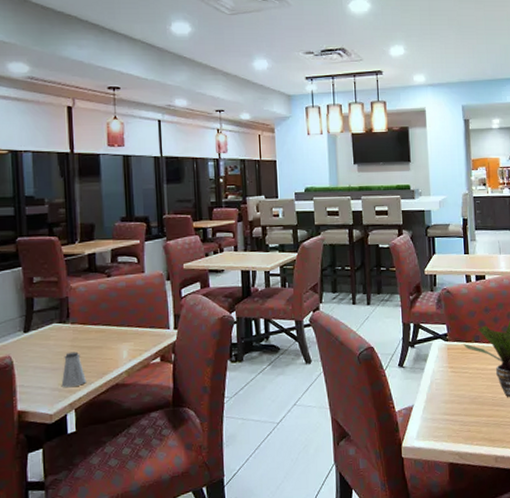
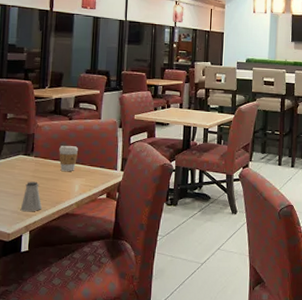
coffee cup: none [99,307,123,336] -> present [59,146,79,171]

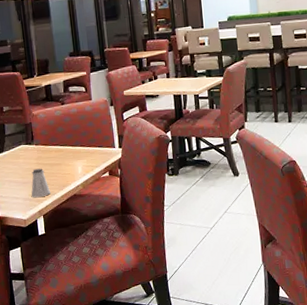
coffee cup: present [59,146,79,171] -> none [57,130,76,155]

